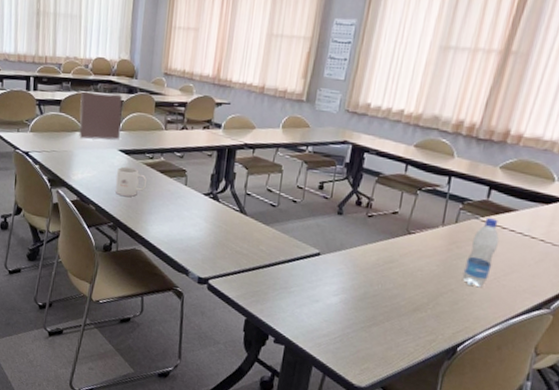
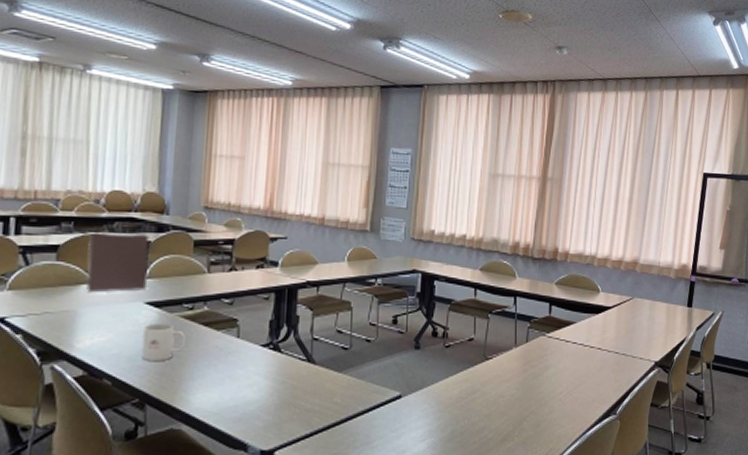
bottle: present [462,218,500,288] -> none [540,334,566,405]

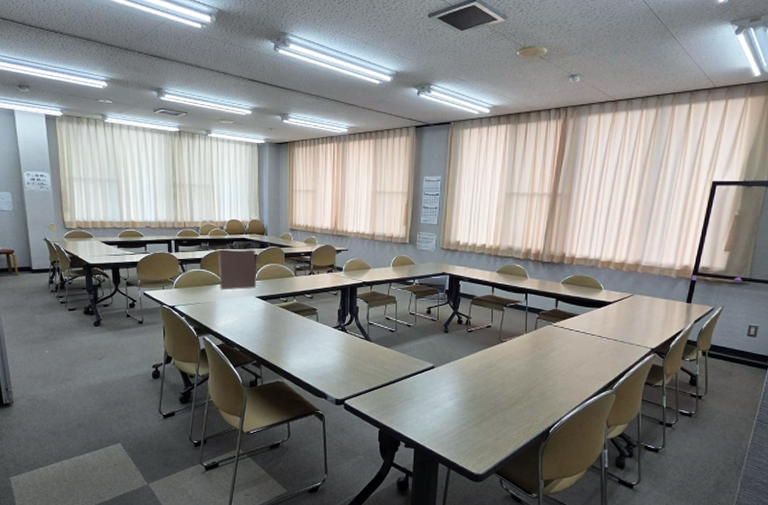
mug: present [141,323,187,362] -> none [256,311,284,337]

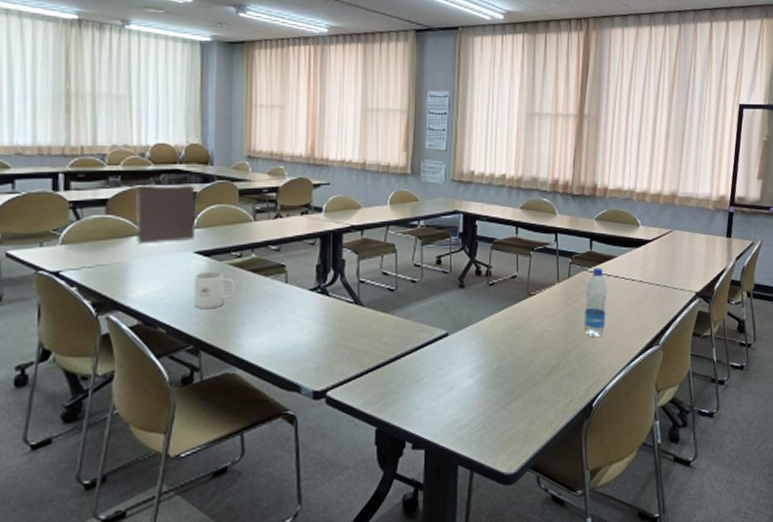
mug: none [256,311,284,337] -> present [193,271,237,310]
bottle: none [546,323,569,379] -> present [583,268,608,338]

